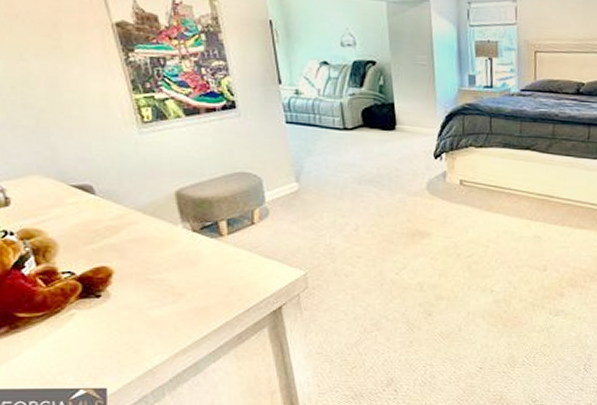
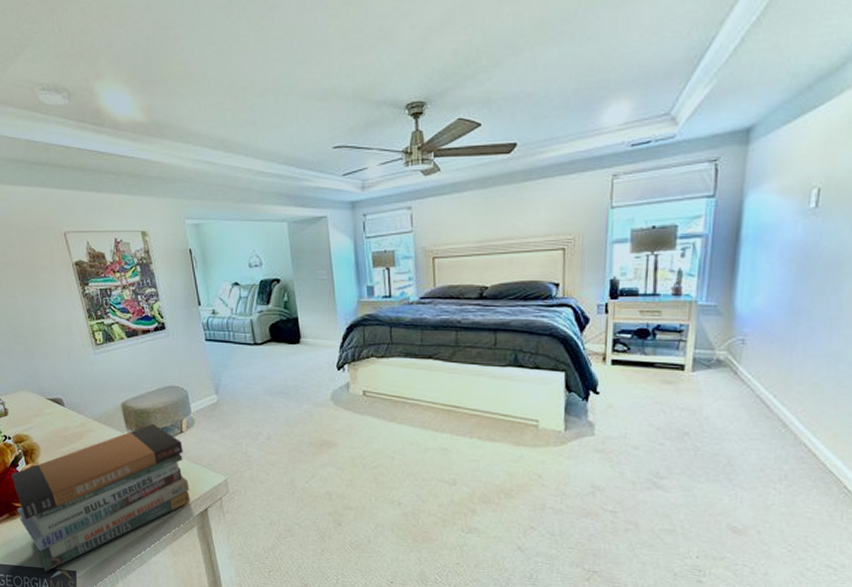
book stack: none [12,214,262,393] -> present [11,423,191,572]

